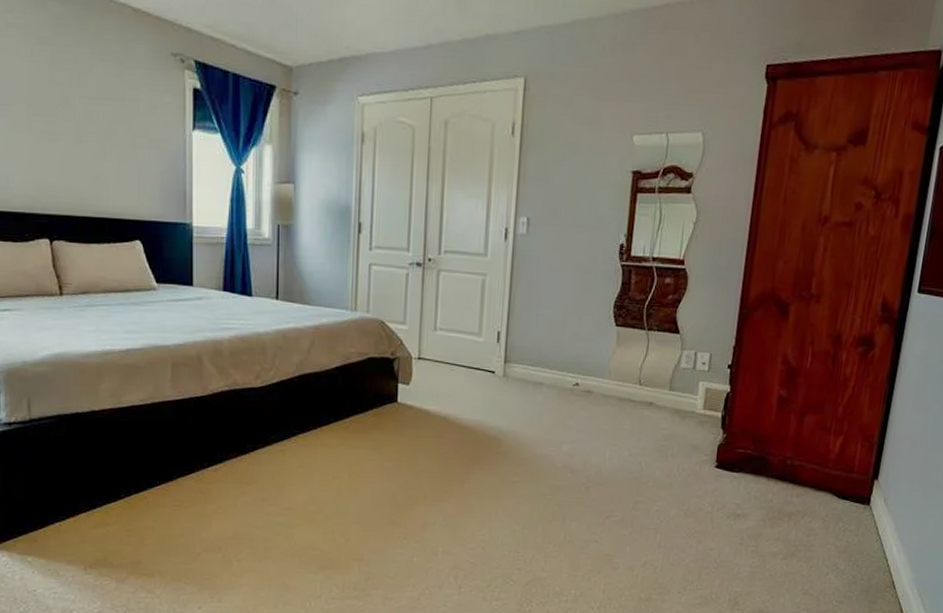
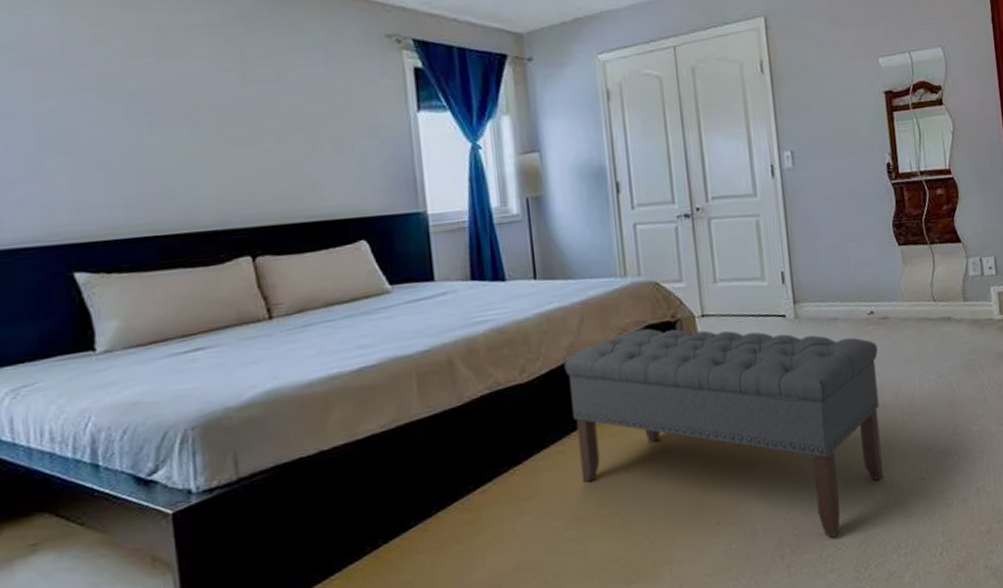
bench: none [293,360,576,572] -> present [564,328,884,538]

